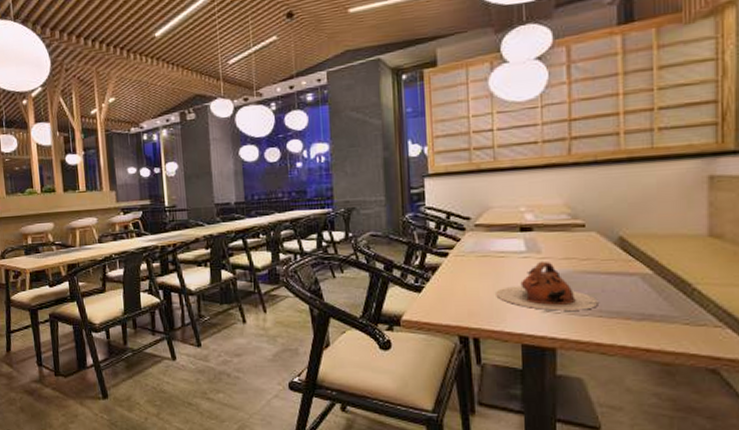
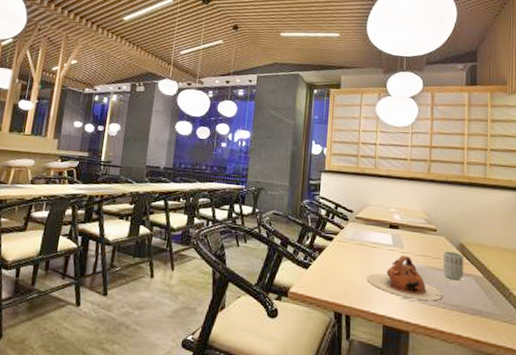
cup: none [597,248,626,283] -> present [443,251,464,281]

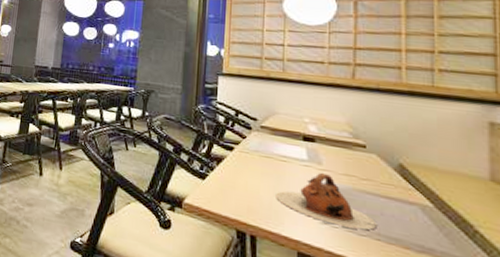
cup: present [443,251,464,281] -> none [377,171,406,209]

